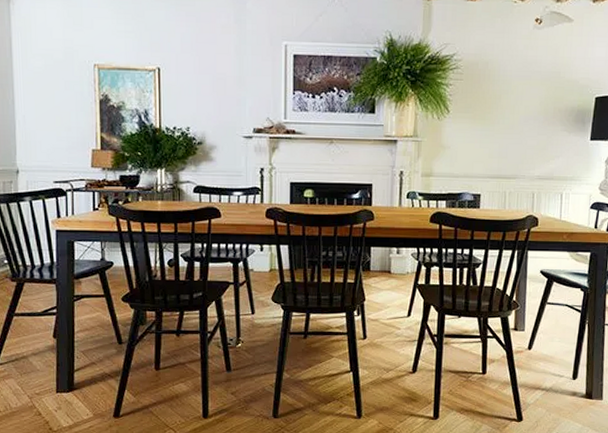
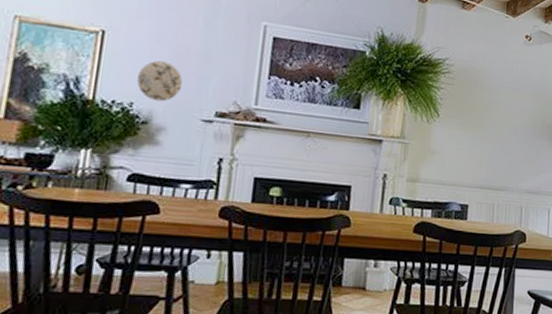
decorative plate: none [190,89,225,124] -> present [137,60,183,102]

